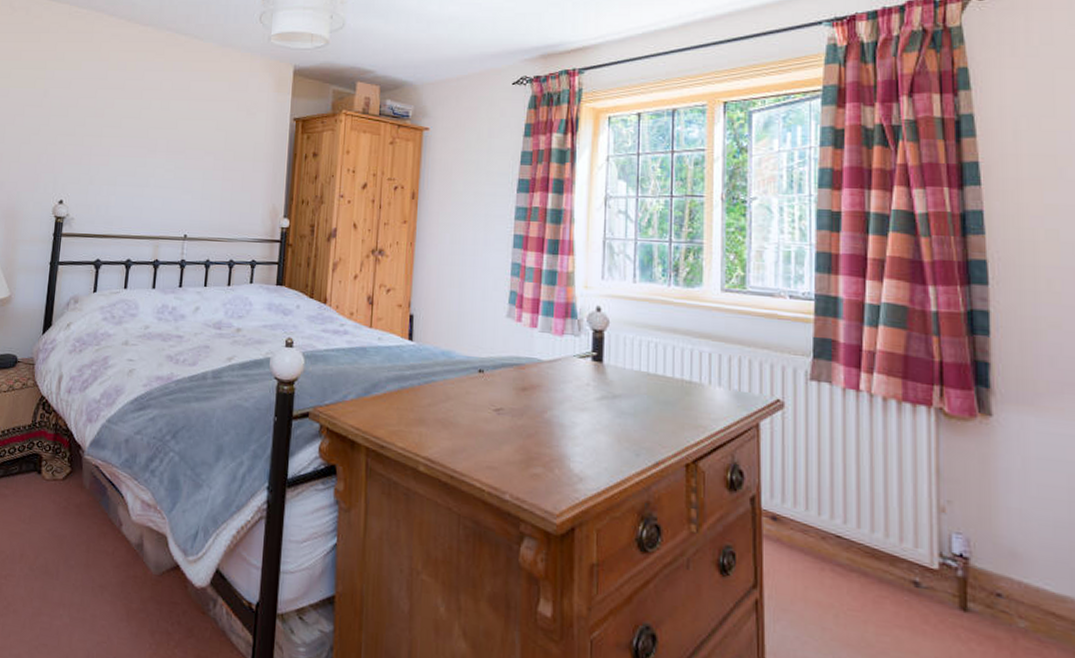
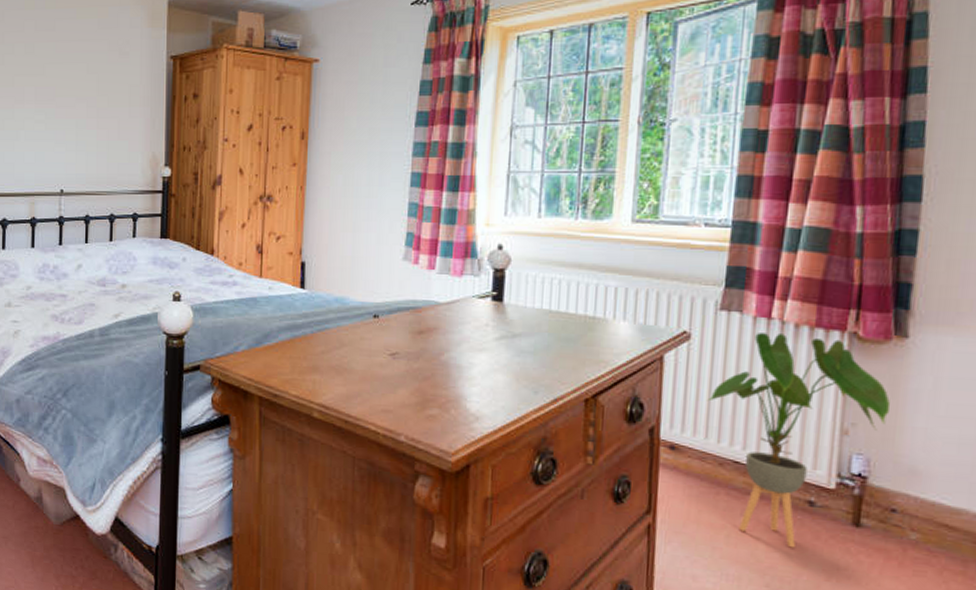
house plant: none [806,404,984,632] -> present [708,333,891,548]

